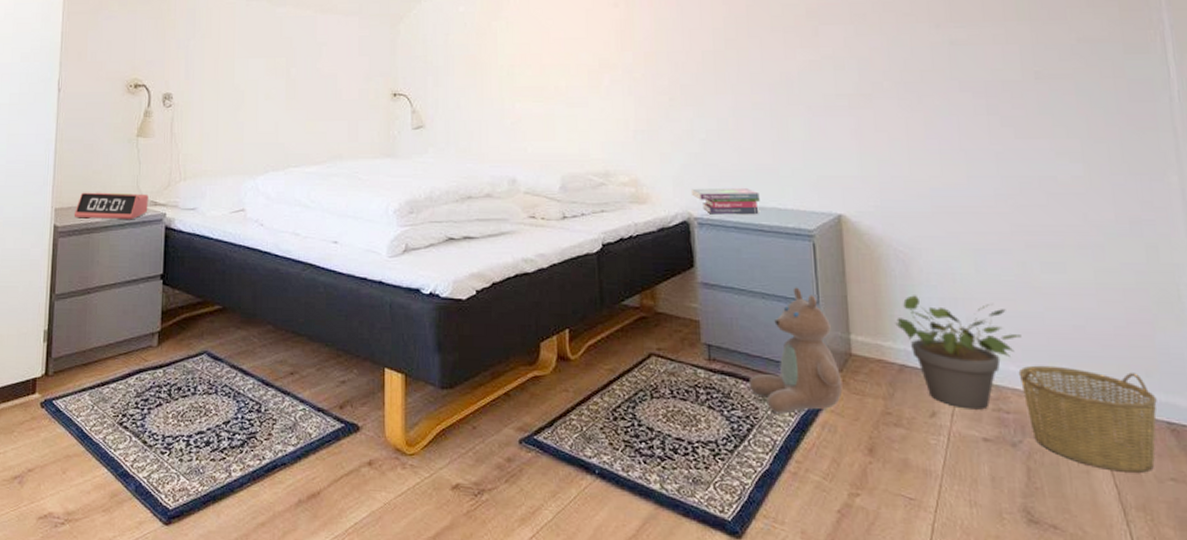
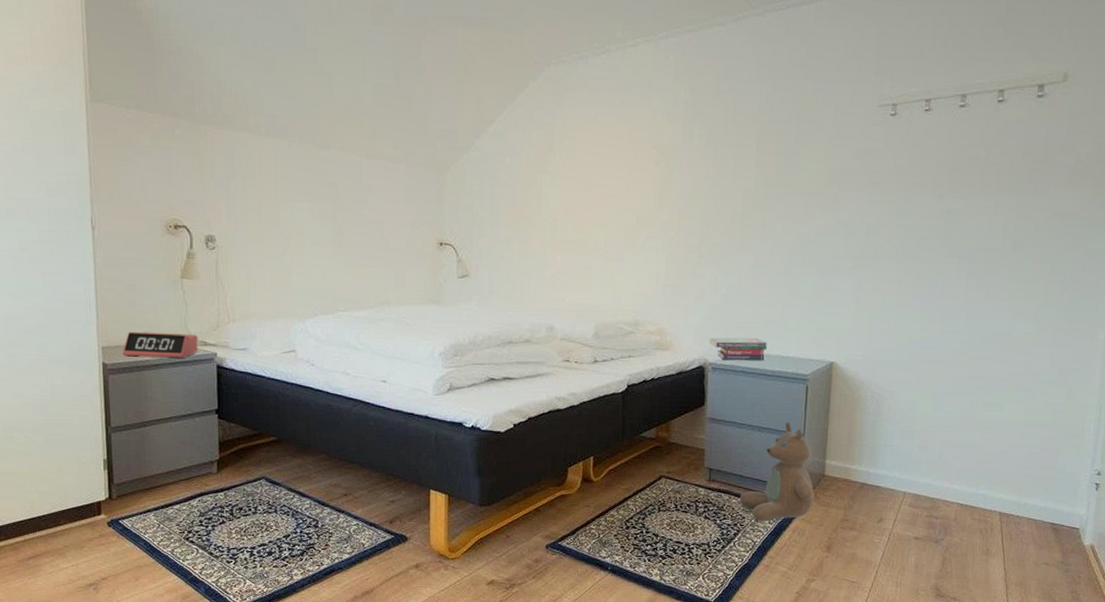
potted plant: present [895,295,1022,410] -> none [863,428,959,516]
basket: present [1018,365,1157,473] -> none [950,482,1048,560]

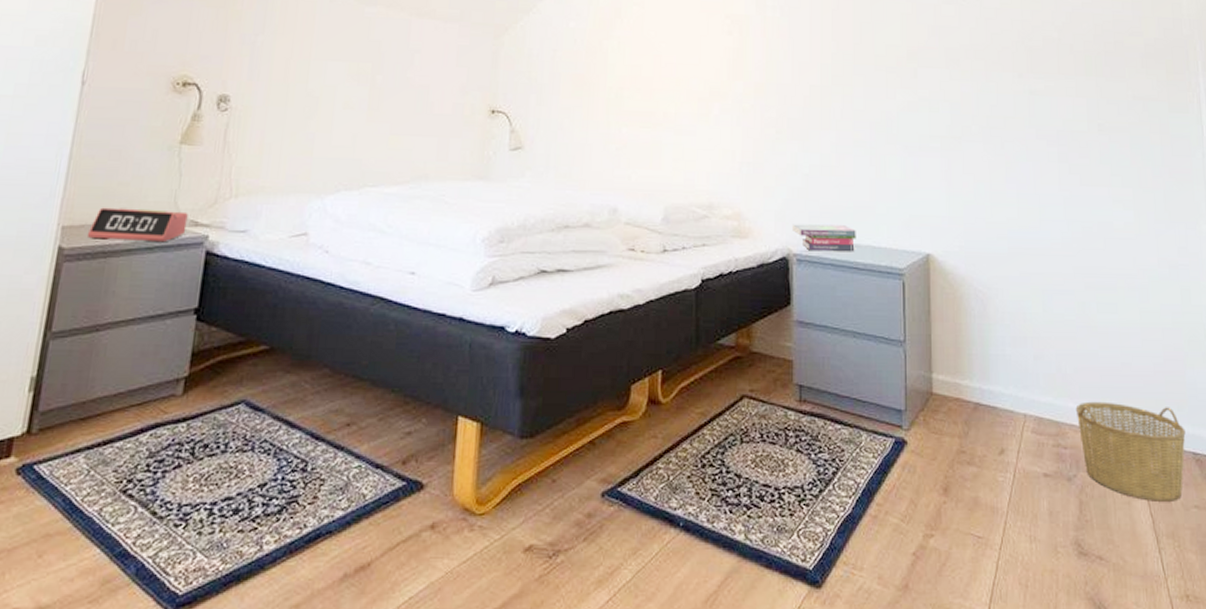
teddy bear: present [739,422,814,522] -> none [836,326,923,455]
basket: none [950,482,1048,560] -> present [1075,401,1186,502]

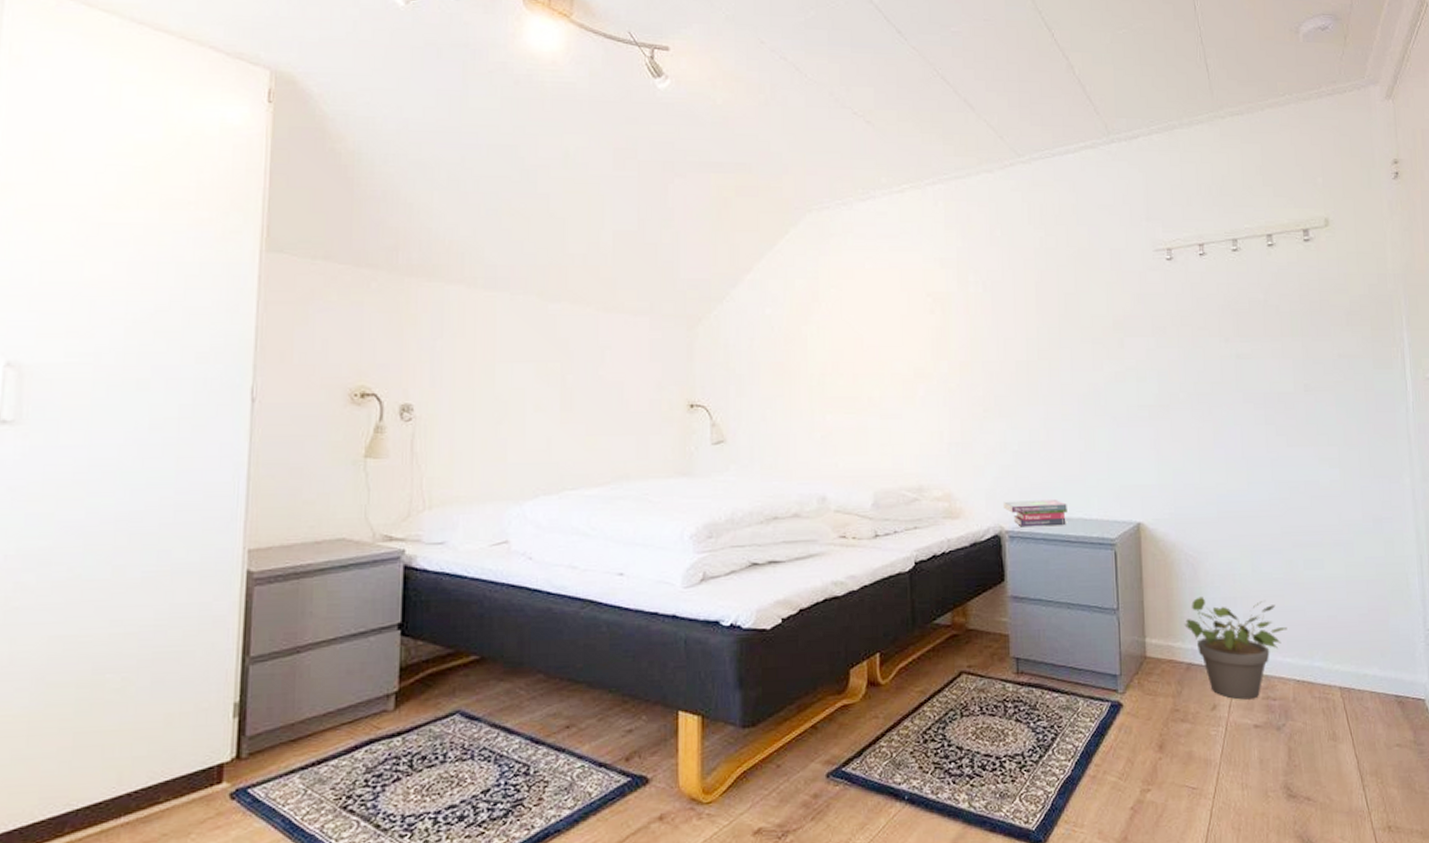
alarm clock: present [86,207,188,243] -> none [275,526,381,561]
potted plant: none [972,334,1079,446] -> present [1184,596,1287,700]
basket: present [1075,401,1186,502] -> none [1284,653,1389,743]

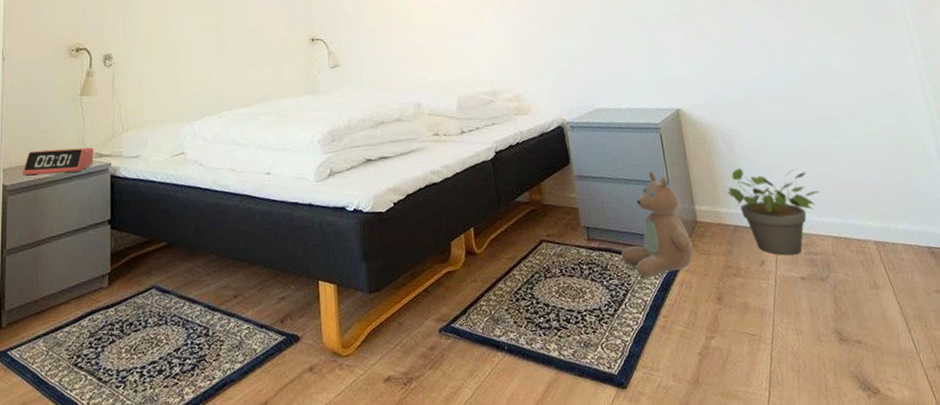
alarm clock: none [275,526,381,561] -> present [22,147,94,176]
books: present [1002,500,1067,527] -> none [562,94,617,119]
teddy bear: none [1053,595,1138,721] -> present [621,171,694,278]

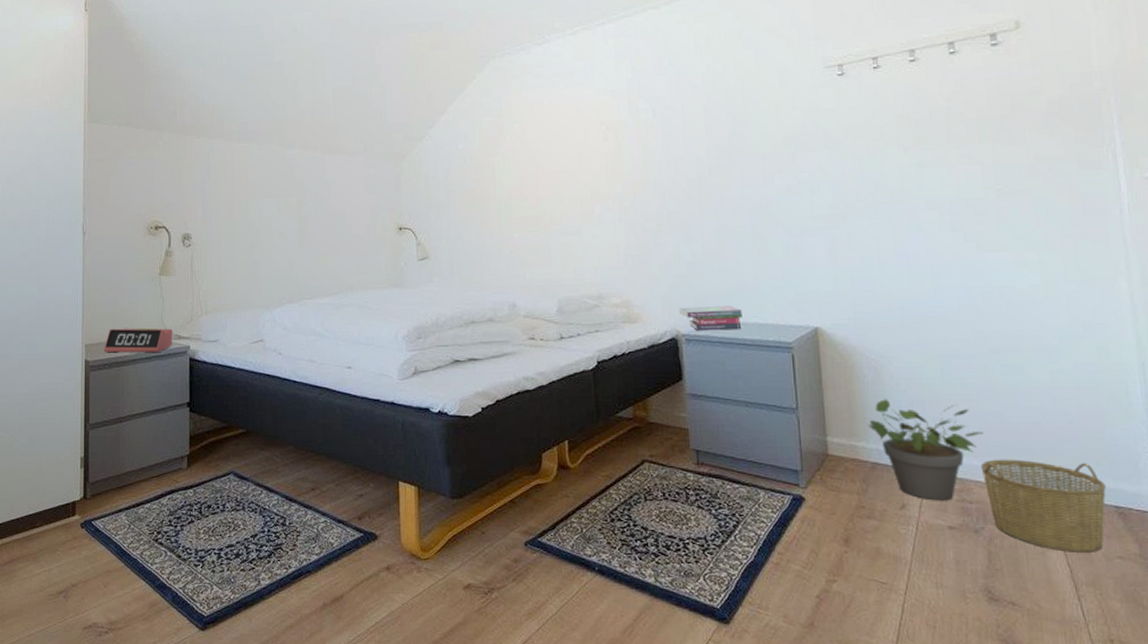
books: none [562,94,617,119] -> present [678,306,742,331]
teddy bear: present [621,171,694,278] -> none [734,395,820,511]
basket: none [820,211,923,291] -> present [980,459,1106,552]

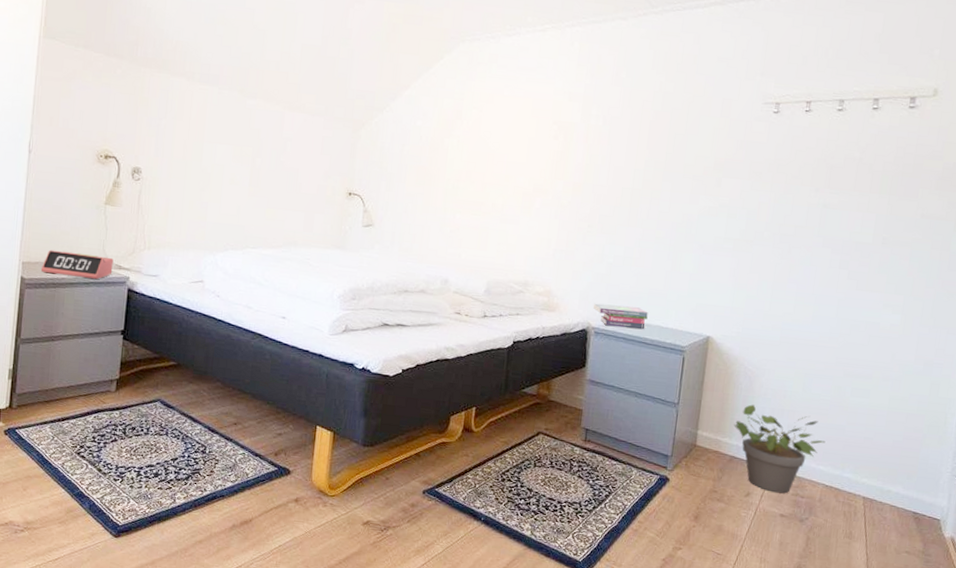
basket: present [980,459,1106,552] -> none [816,464,911,546]

